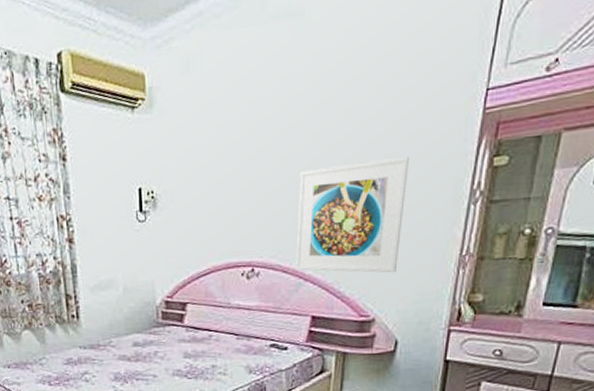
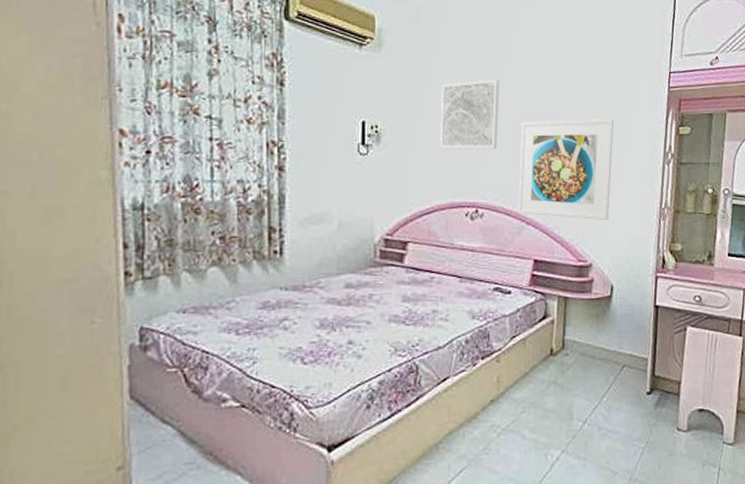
wall art: none [214,125,276,209] -> present [440,78,500,149]

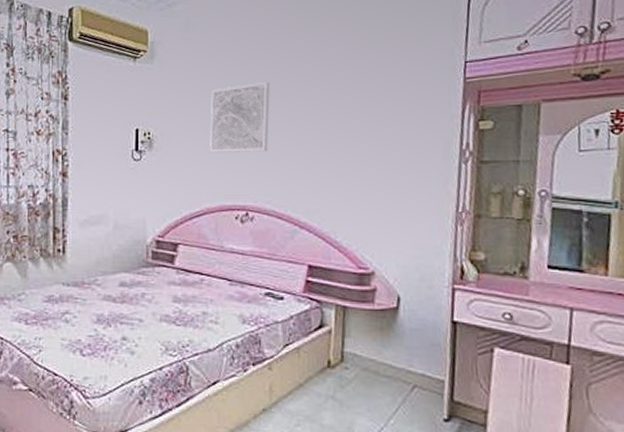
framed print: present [517,118,615,221] -> none [290,115,399,226]

